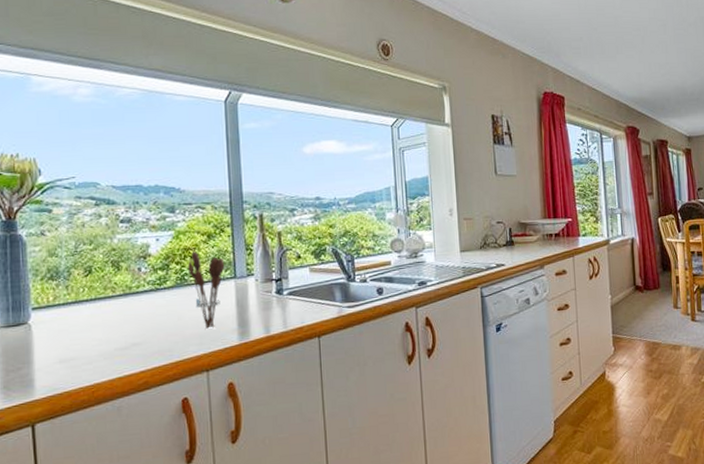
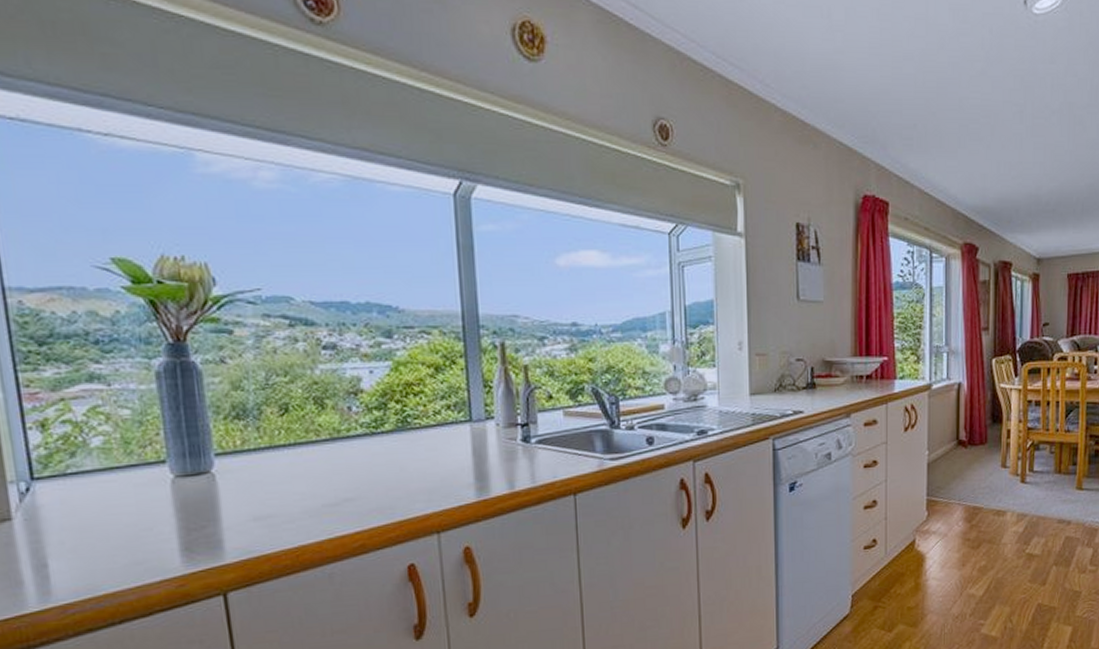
utensil holder: present [188,250,225,329] -> none [411,386,458,483]

